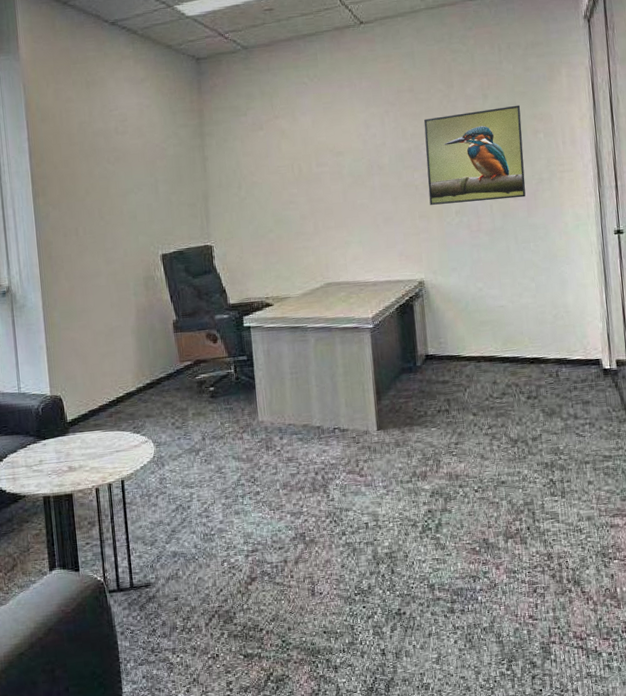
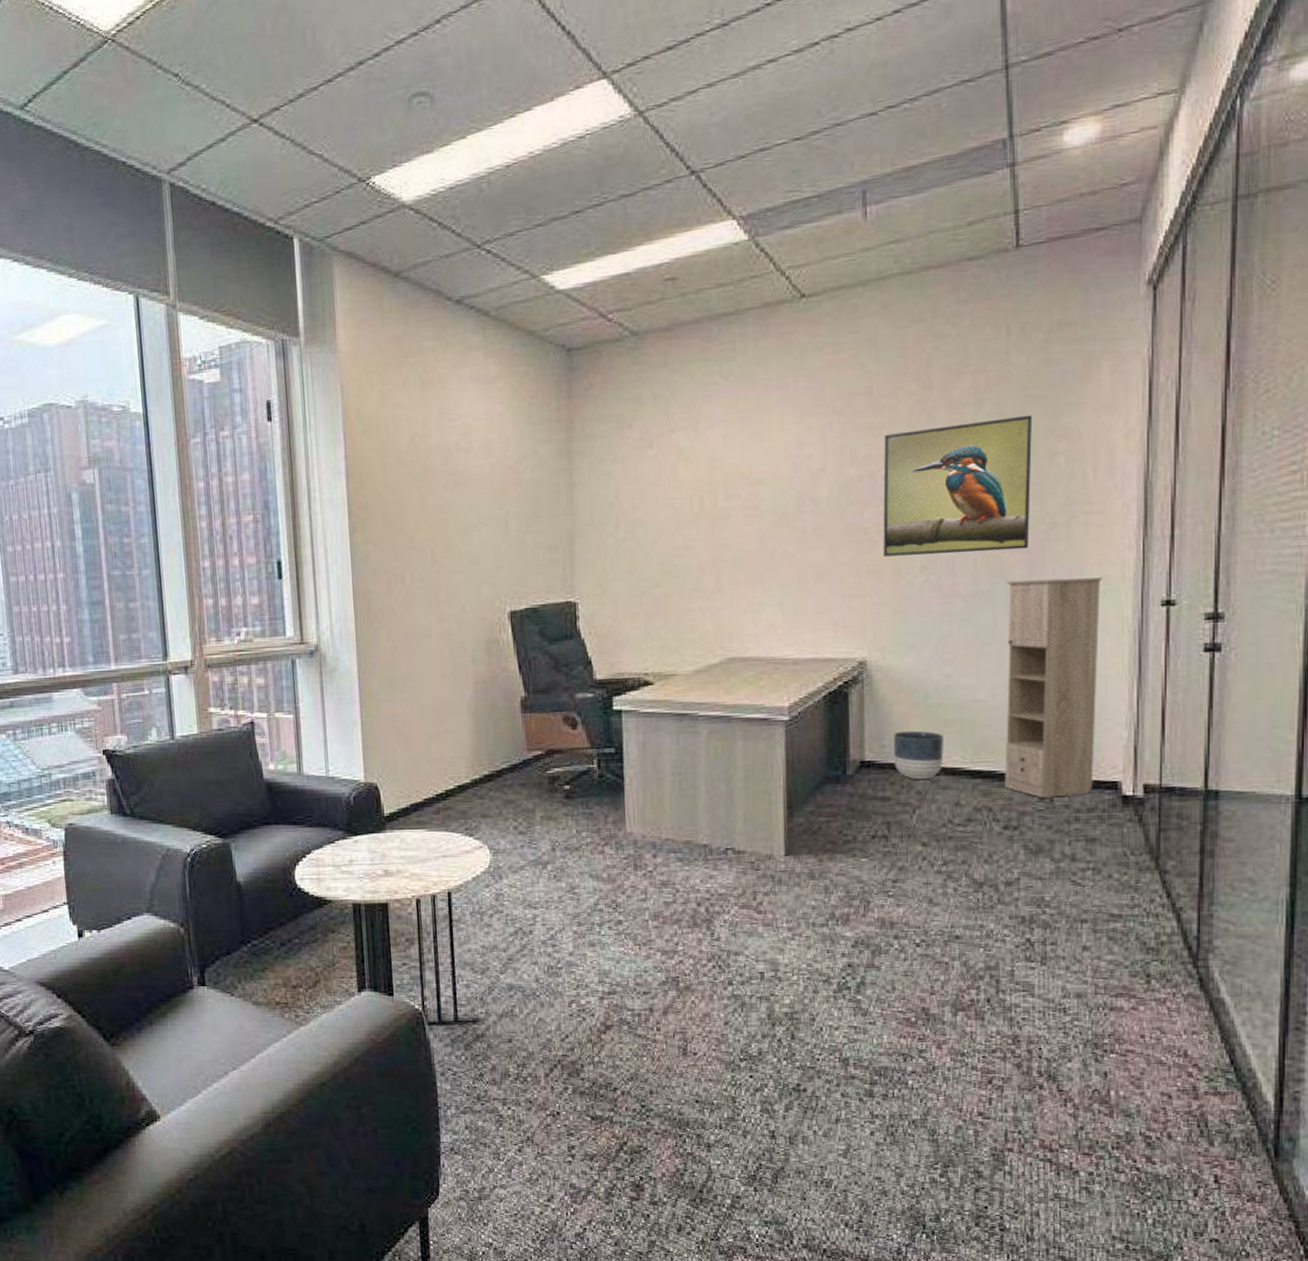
planter: none [446,330,483,367] -> present [893,730,944,780]
storage cabinet: none [514,216,584,374] -> present [1005,577,1103,798]

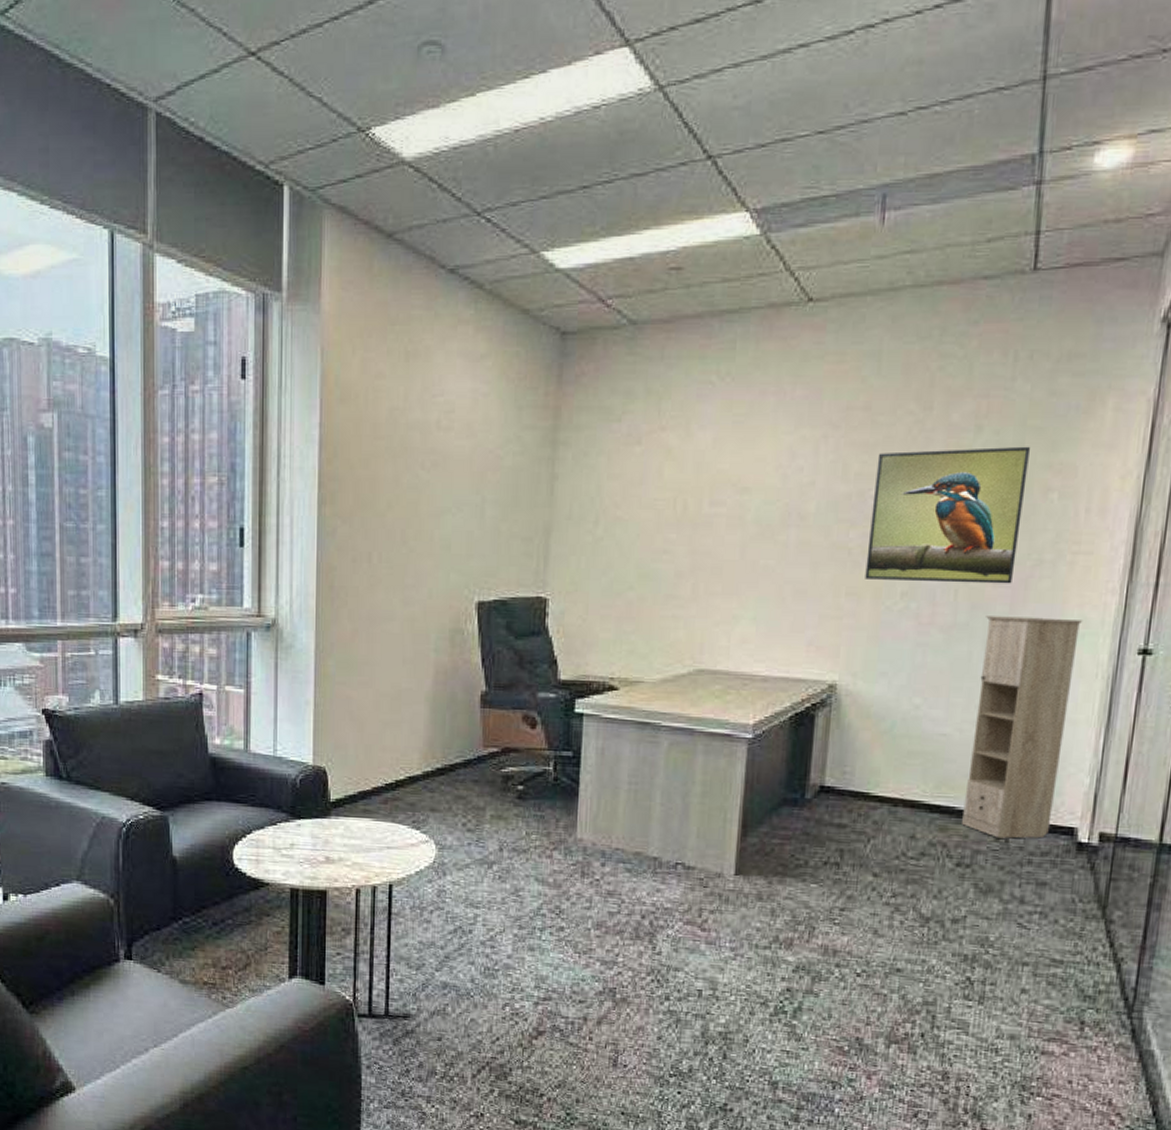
planter: present [893,730,944,780] -> none [853,758,906,810]

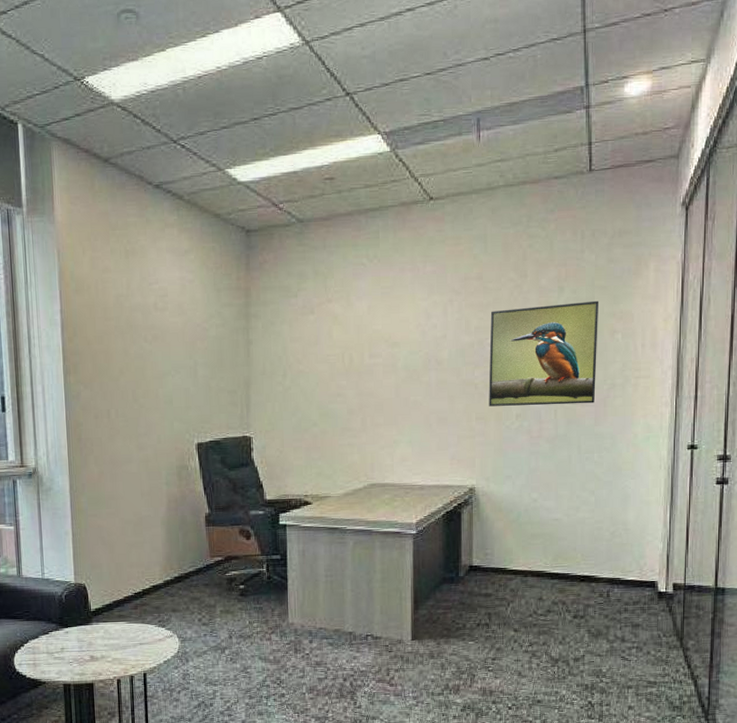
storage cabinet: present [962,616,1083,839] -> none [575,426,647,594]

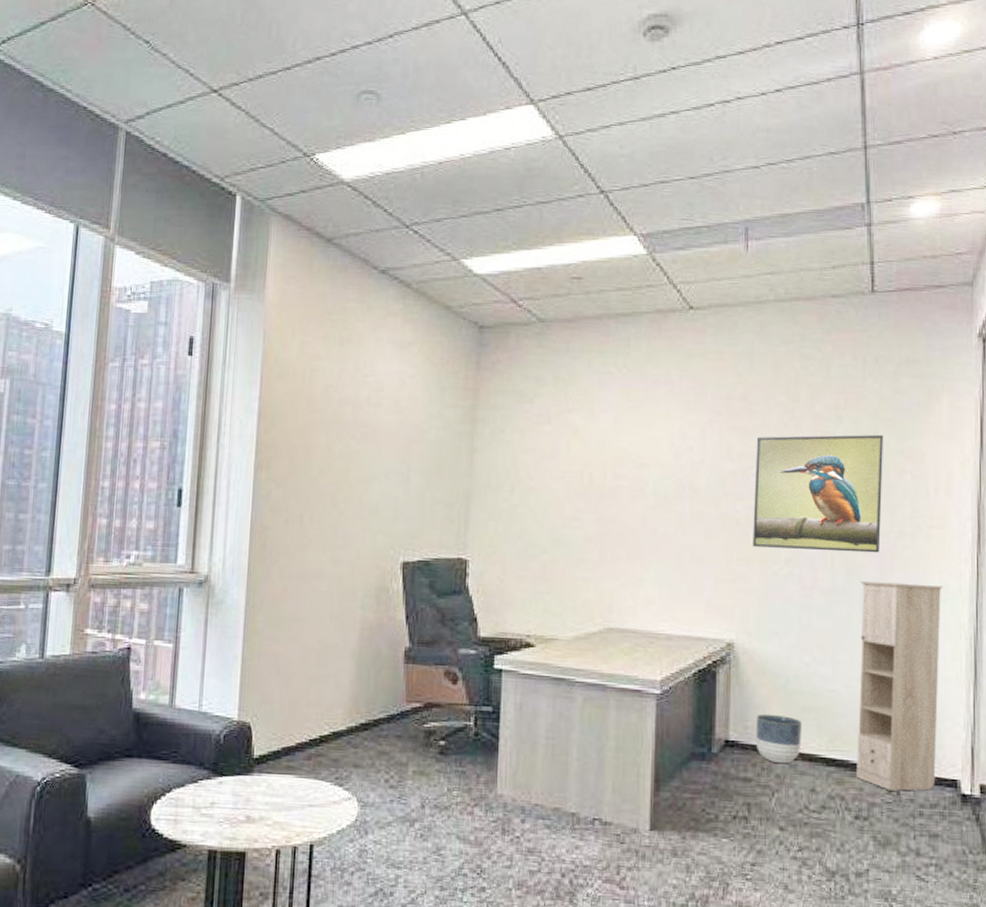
planter: none [494,542,531,581] -> present [755,713,802,764]
storage cabinet: none [575,426,647,594] -> present [857,581,944,791]

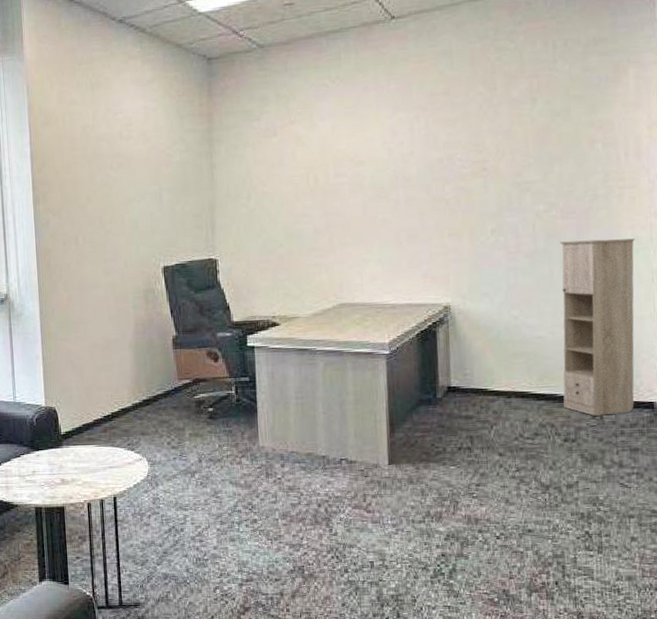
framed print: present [753,434,883,553] -> none [459,110,577,222]
planter: present [755,713,802,764] -> none [473,361,514,402]

